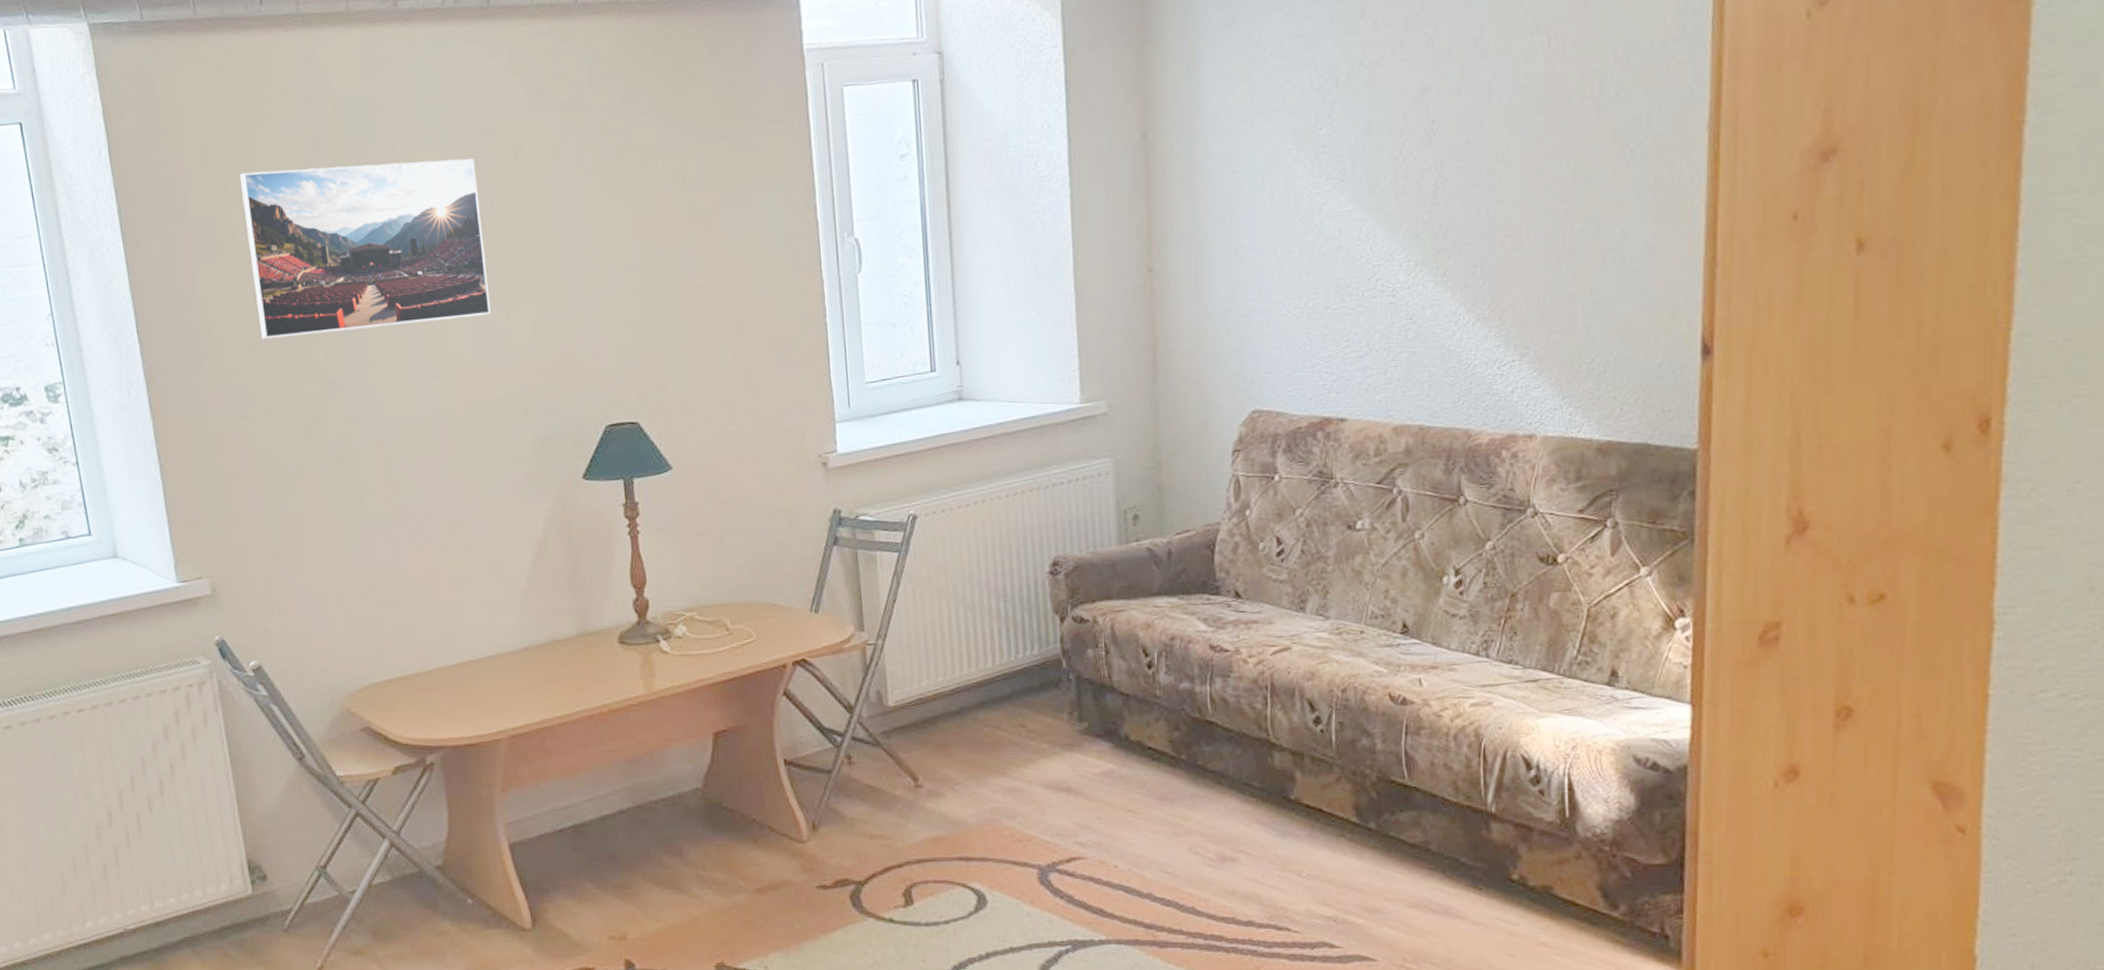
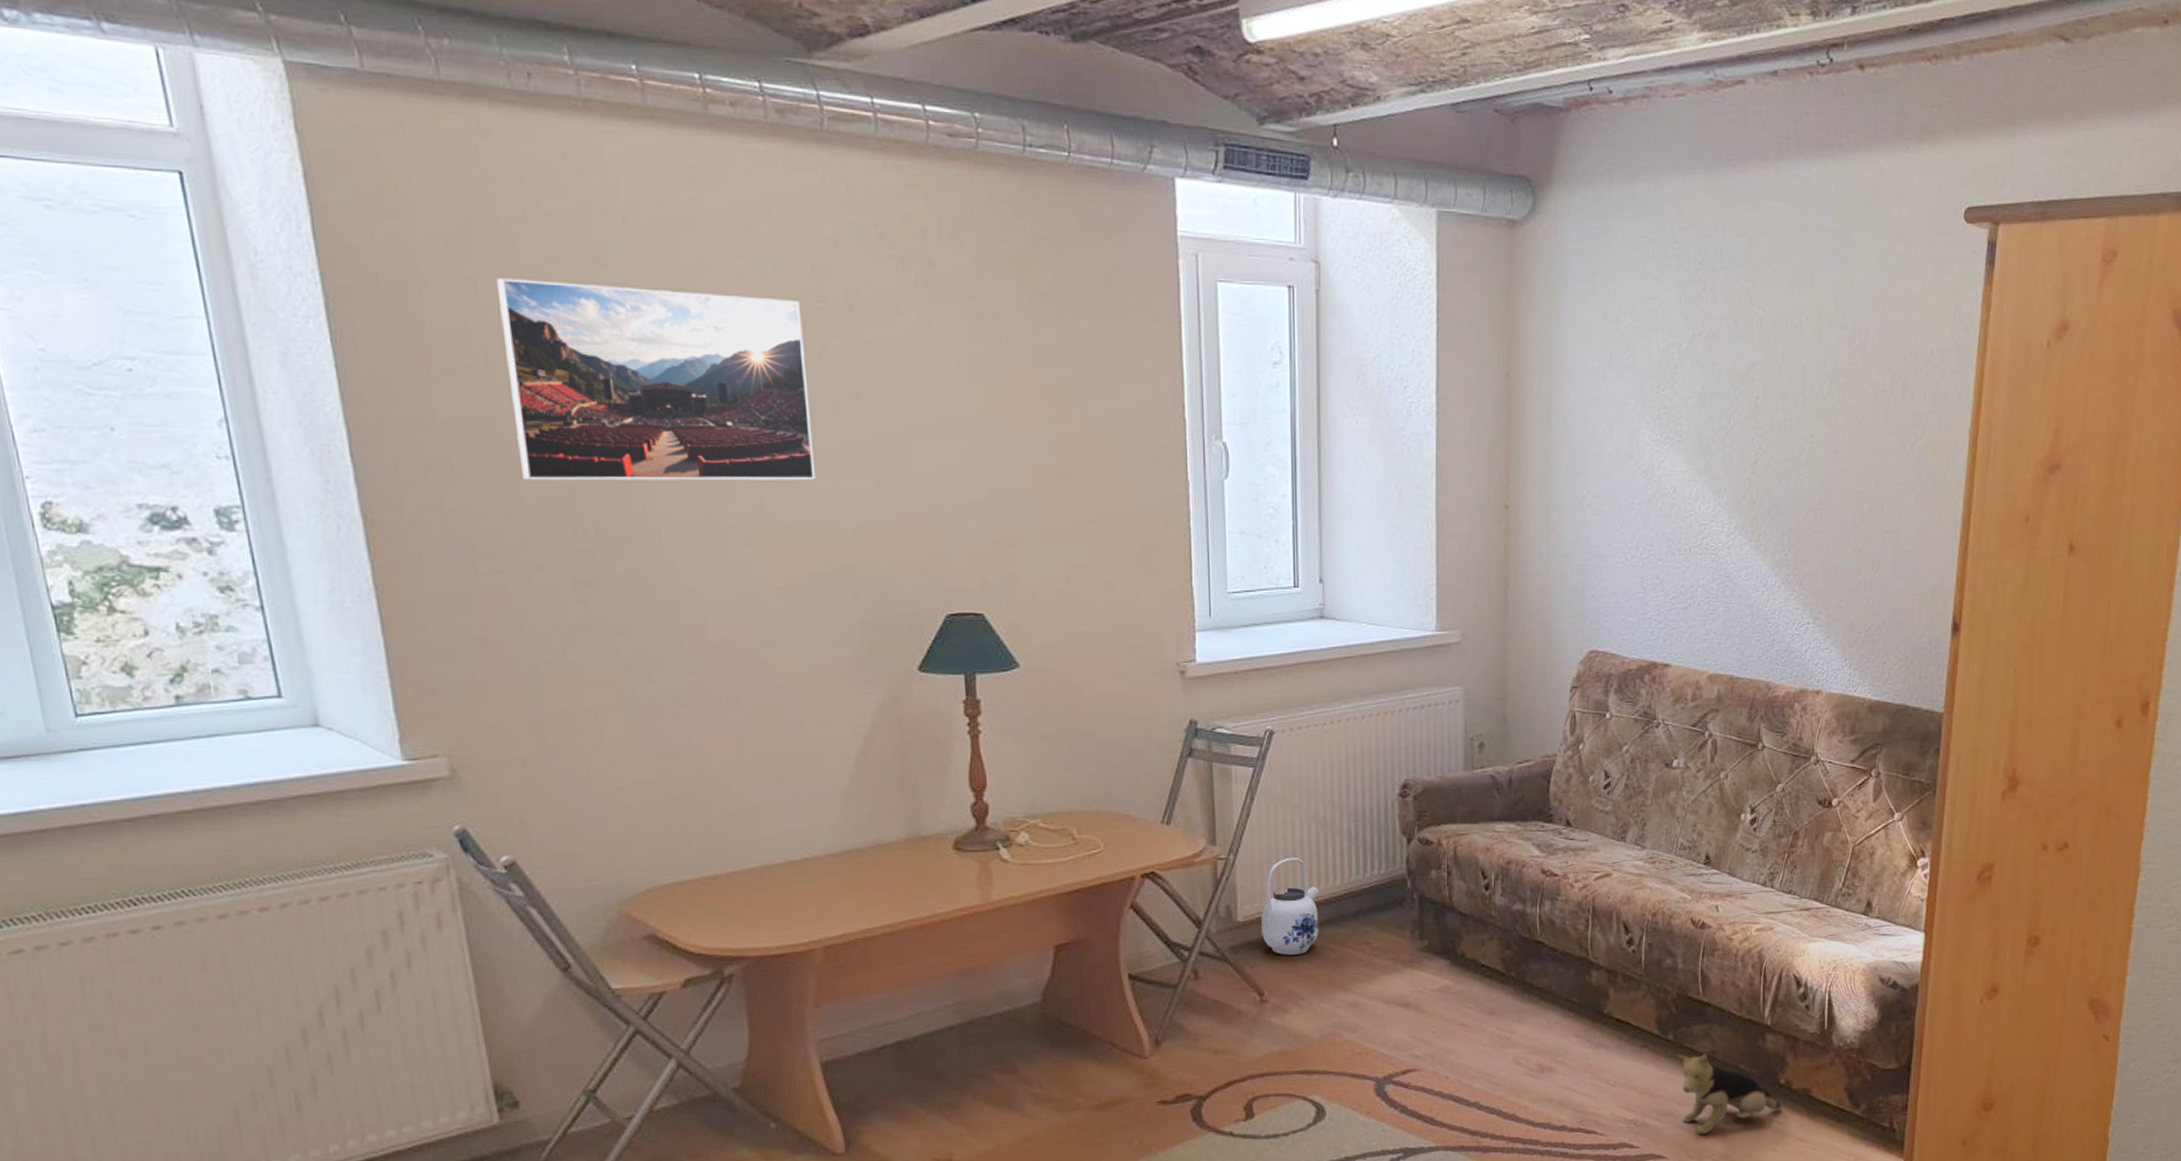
teapot: none [912,640,972,739] -> present [1260,857,1320,955]
plush toy: none [1380,843,1516,936] -> present [1676,1053,1782,1135]

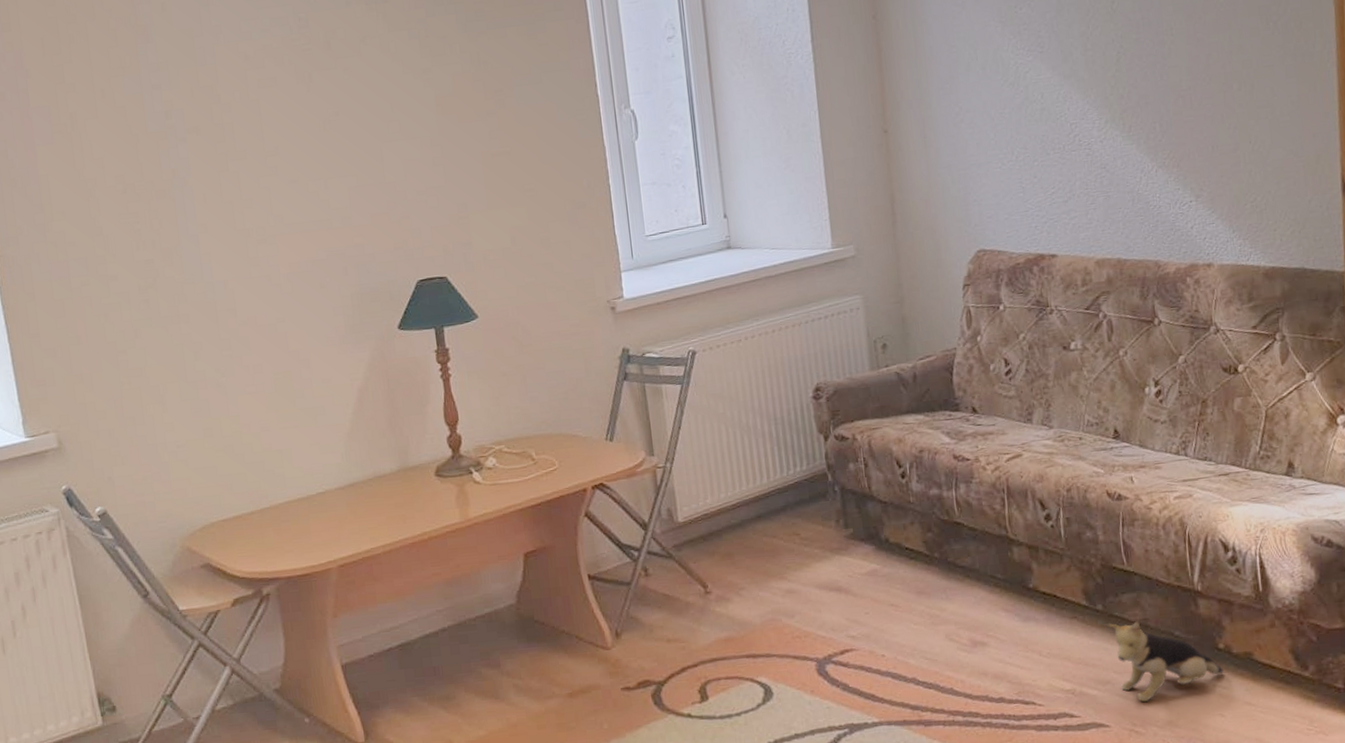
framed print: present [496,278,816,481] -> none [76,46,311,213]
teapot: present [1260,857,1320,955] -> none [698,460,752,550]

